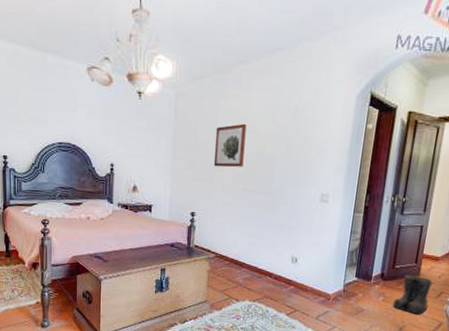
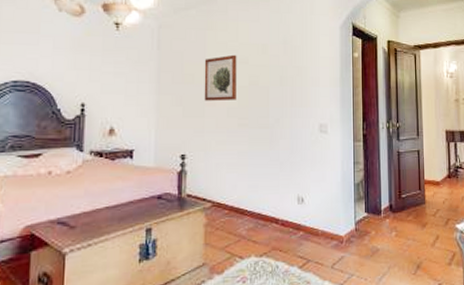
boots: present [393,275,432,315] -> none [406,203,438,247]

